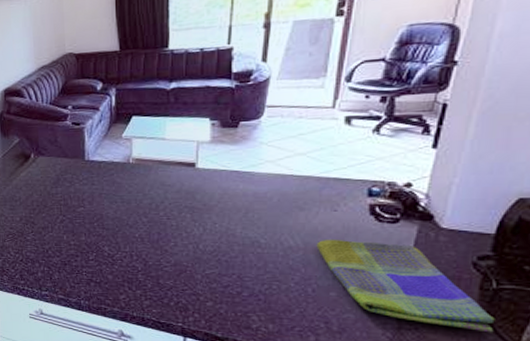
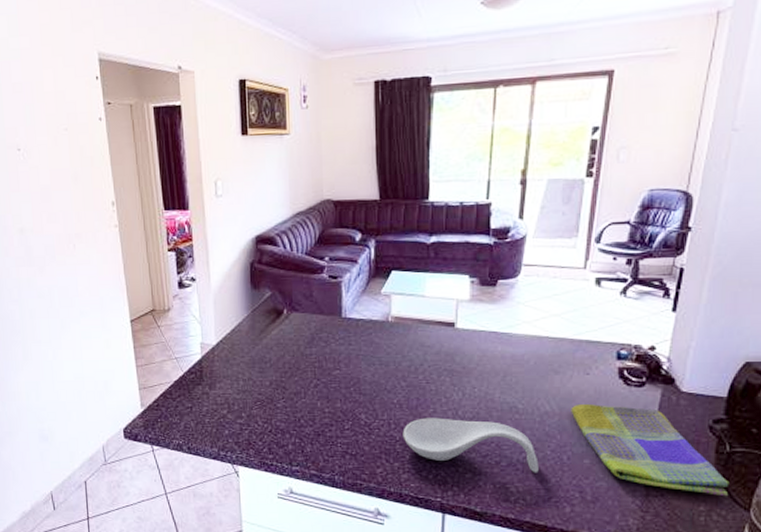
spoon rest: none [144,250,282,304] -> present [402,418,539,473]

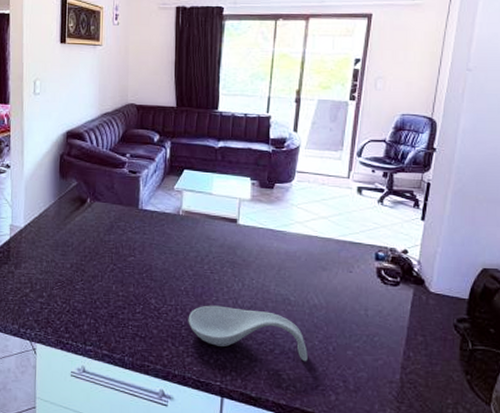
dish towel: present [571,403,730,497] -> none [336,298,472,391]

